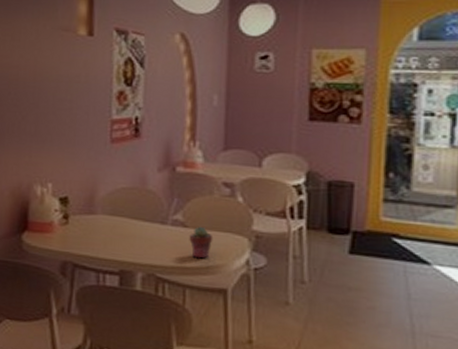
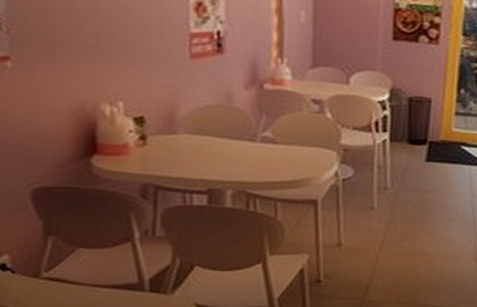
potted succulent: present [189,226,213,259] -> none [279,142,303,173]

